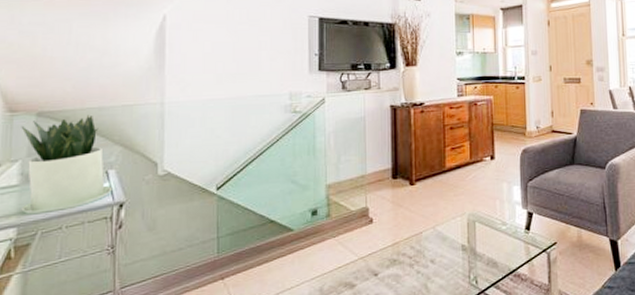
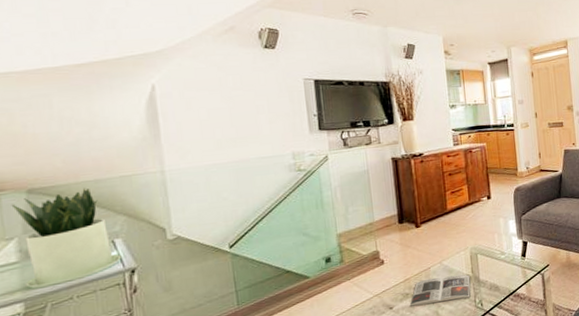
magazine: none [397,244,466,275] -> present [410,274,471,306]

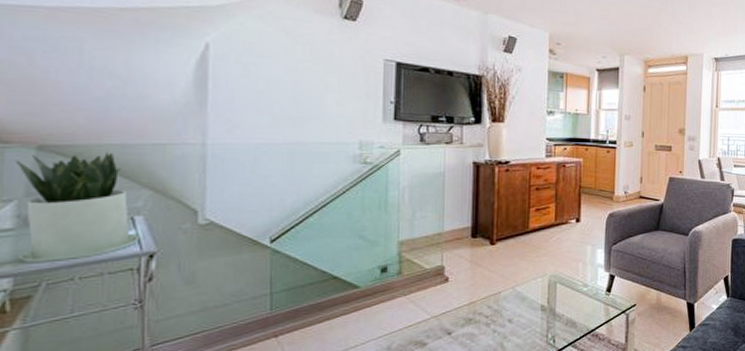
magazine: present [410,274,471,306] -> none [472,304,545,334]

